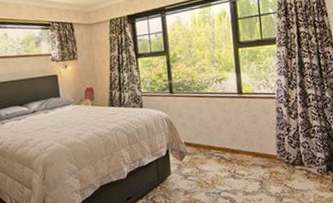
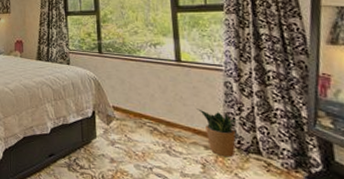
potted plant: none [255,134,289,173] -> present [196,108,242,158]

